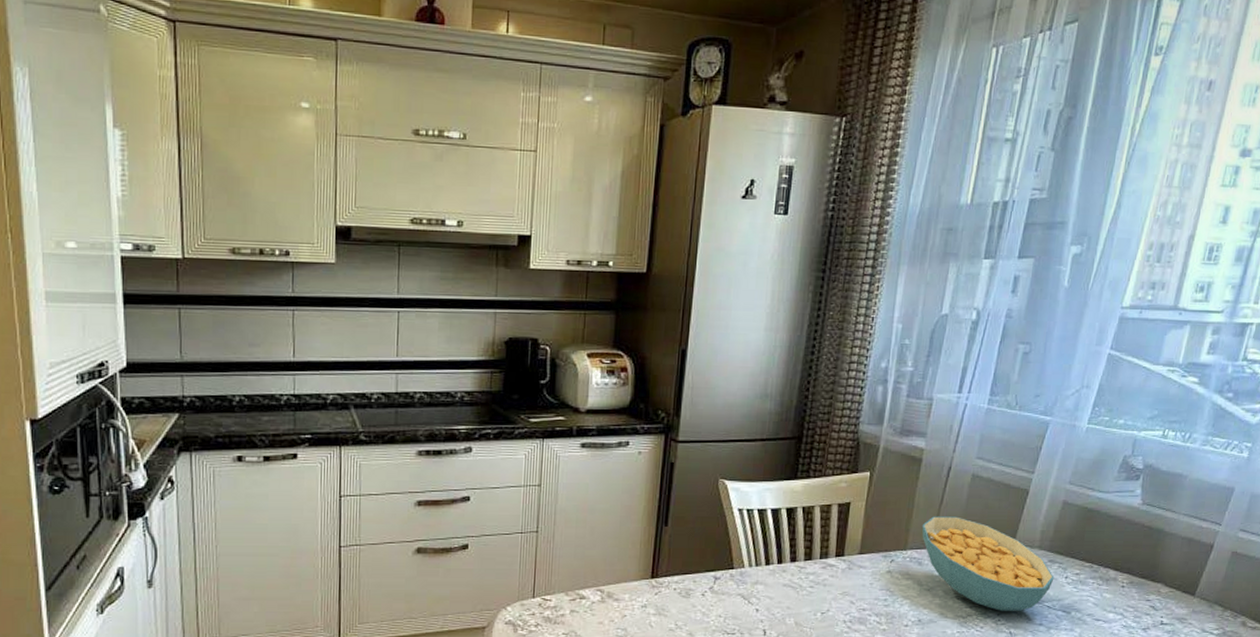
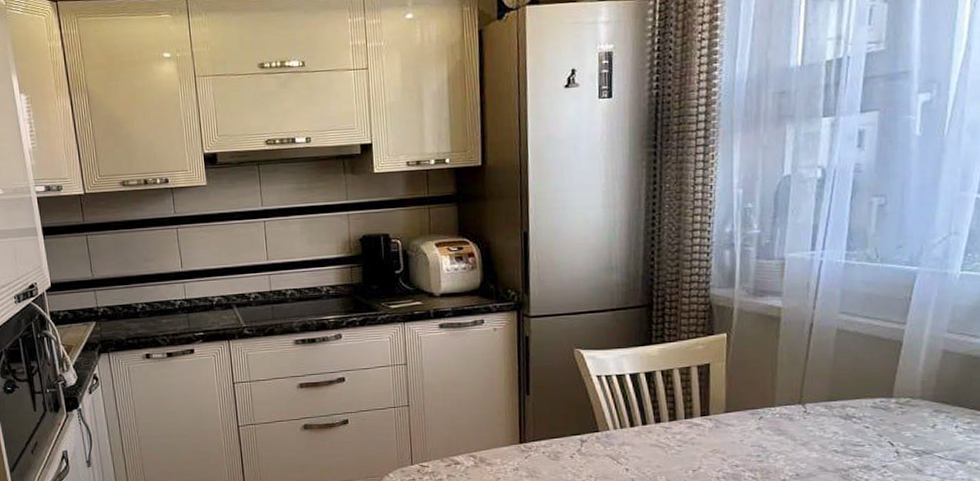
cereal bowl: present [921,516,1055,611] -> none [788,371,943,463]

